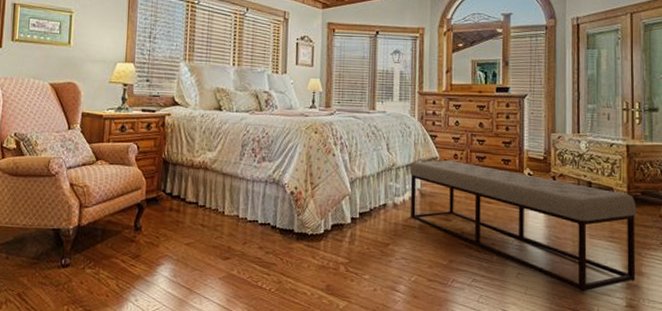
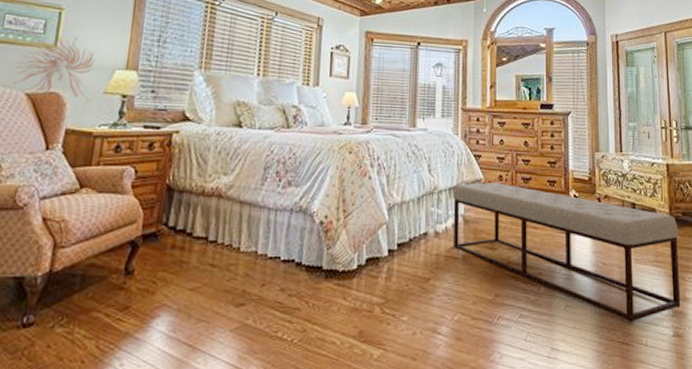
wall sculpture: none [39,34,101,91] -> present [12,33,96,103]

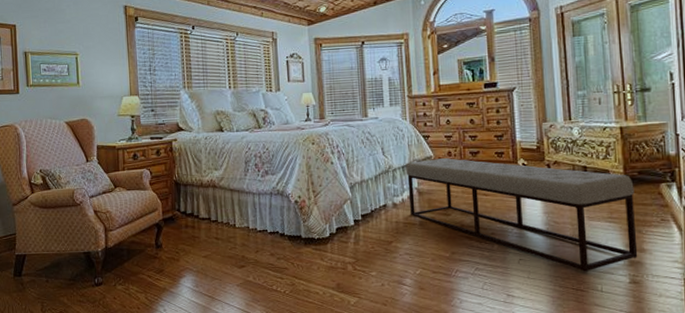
wall sculpture: present [12,33,96,103] -> none [54,75,109,124]

